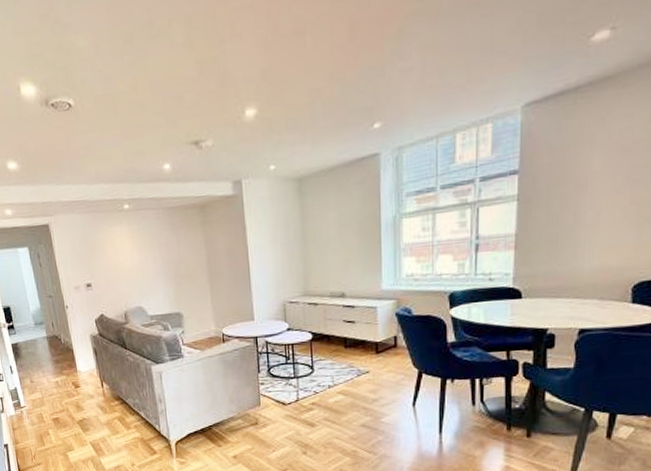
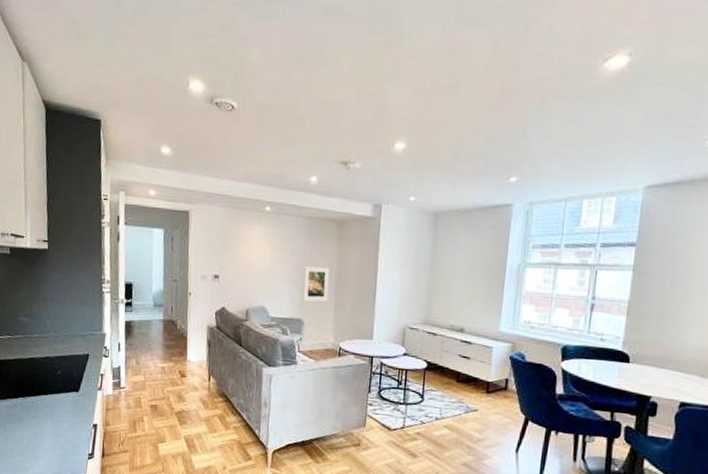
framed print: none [174,256,203,295] -> present [302,266,330,302]

